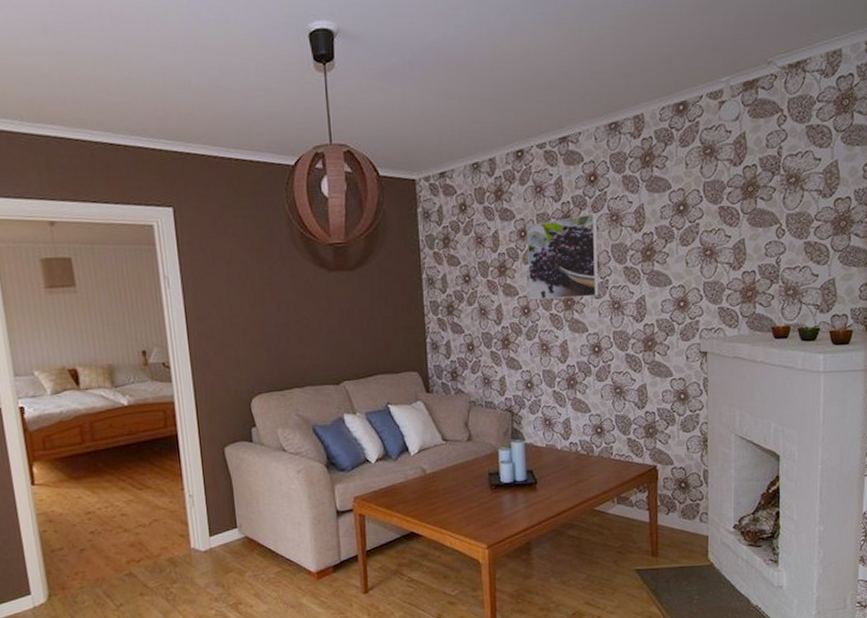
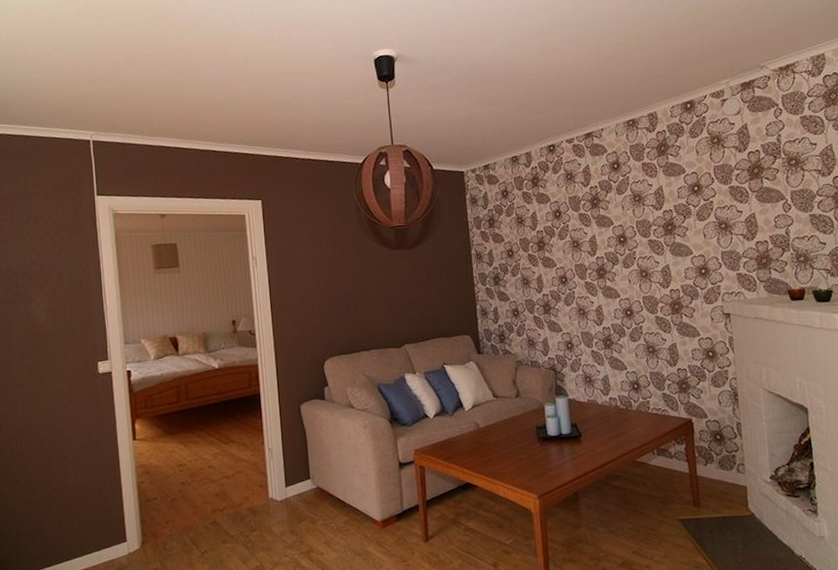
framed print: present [527,213,599,300] -> none [561,195,628,271]

